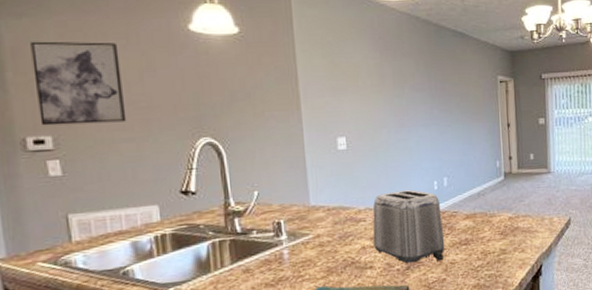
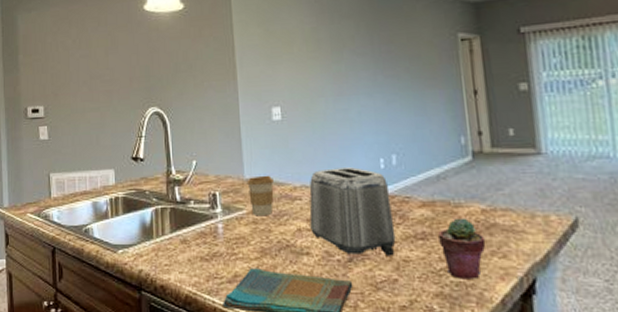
wall art: present [30,41,127,126] -> none [35,26,95,98]
coffee cup: none [312,201,340,240] -> present [247,175,274,217]
potted succulent: none [477,224,511,272] -> present [438,218,486,279]

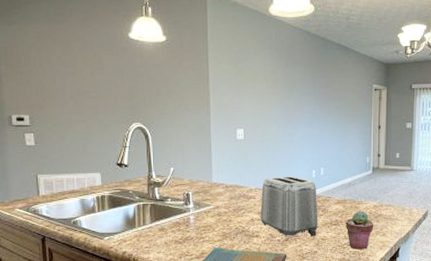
coffee cup: present [247,175,274,217] -> none [214,180,235,211]

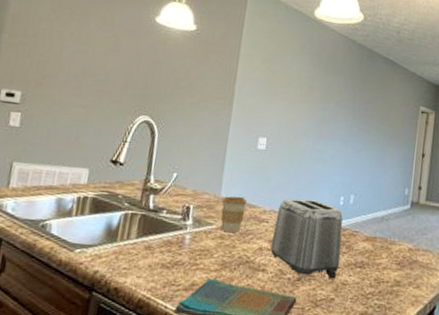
coffee cup: none [214,180,235,211] -> present [220,196,247,233]
potted succulent: present [346,211,374,250] -> none [372,253,407,303]

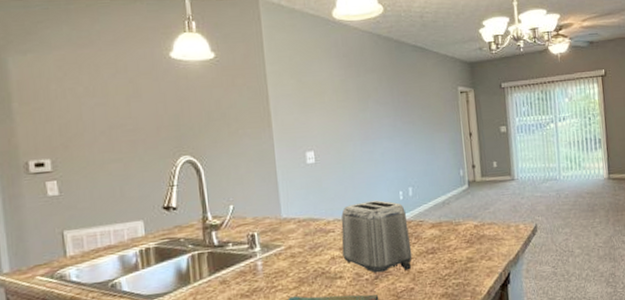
coffee cup: present [220,196,247,233] -> none [284,213,310,251]

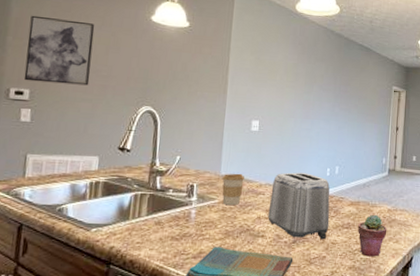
wall art: none [33,72,116,150] -> present [23,15,95,86]
coffee cup: none [284,213,310,251] -> present [222,173,244,206]
potted succulent: none [444,233,478,281] -> present [358,214,387,257]

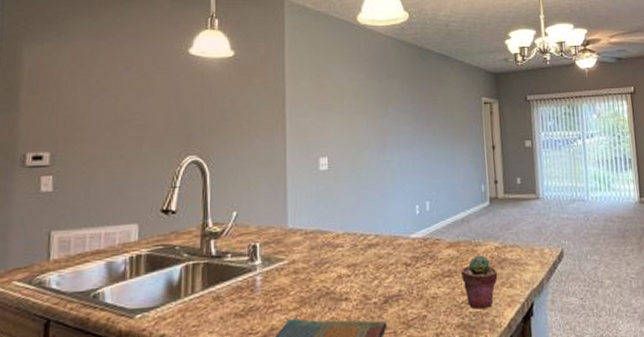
wall art: present [23,15,95,86] -> none [42,64,123,142]
coffee cup: present [222,173,244,206] -> none [290,224,317,266]
toaster: present [268,172,330,240] -> none [350,214,426,296]

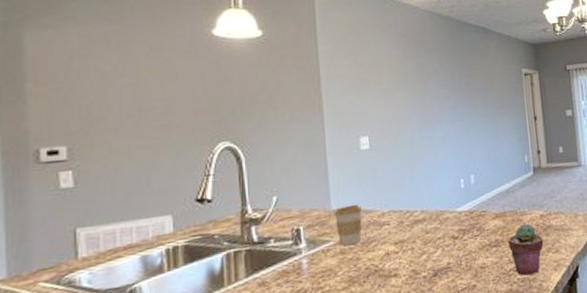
coffee cup: none [290,224,317,266] -> present [333,204,362,246]

